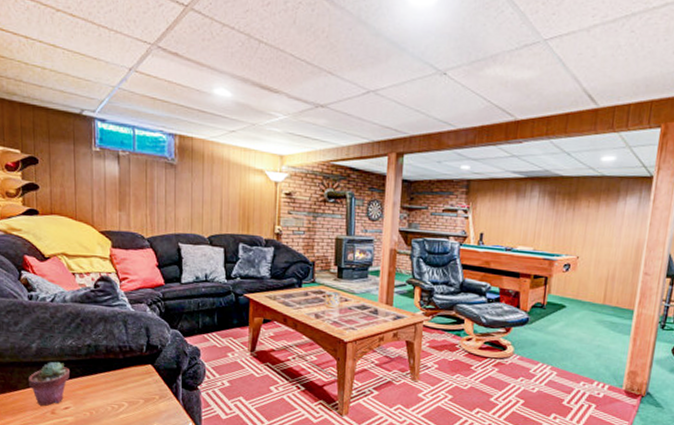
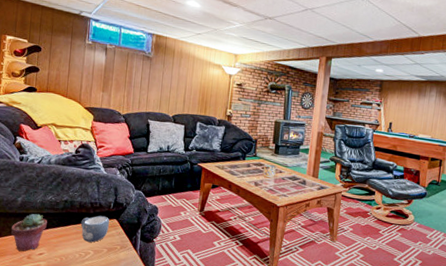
mug: none [109,361,144,393] -> present [80,215,110,242]

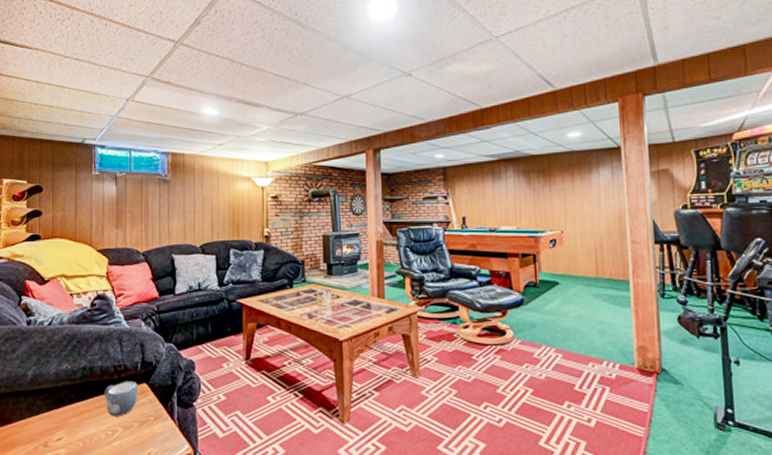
potted succulent: present [11,213,47,252] -> none [22,388,64,438]

